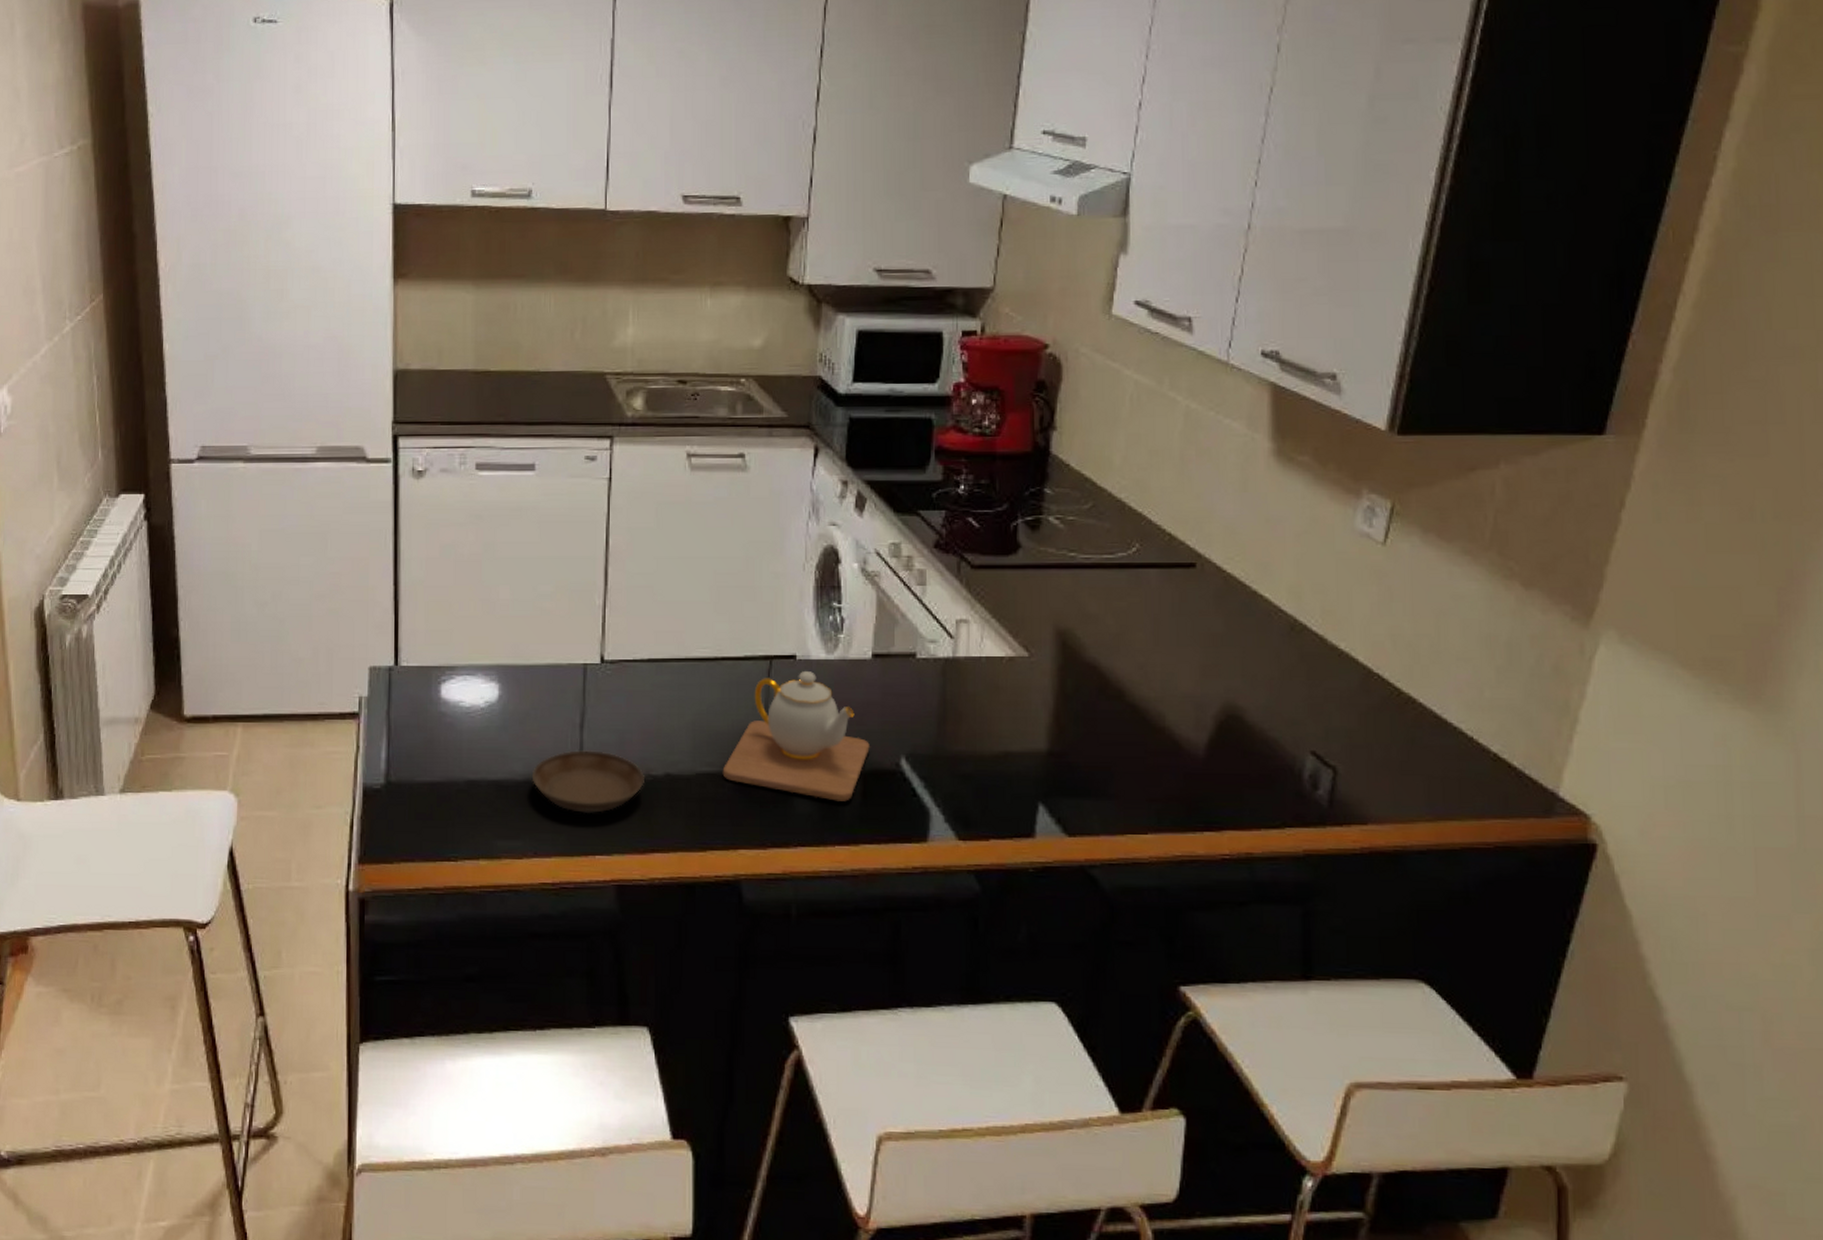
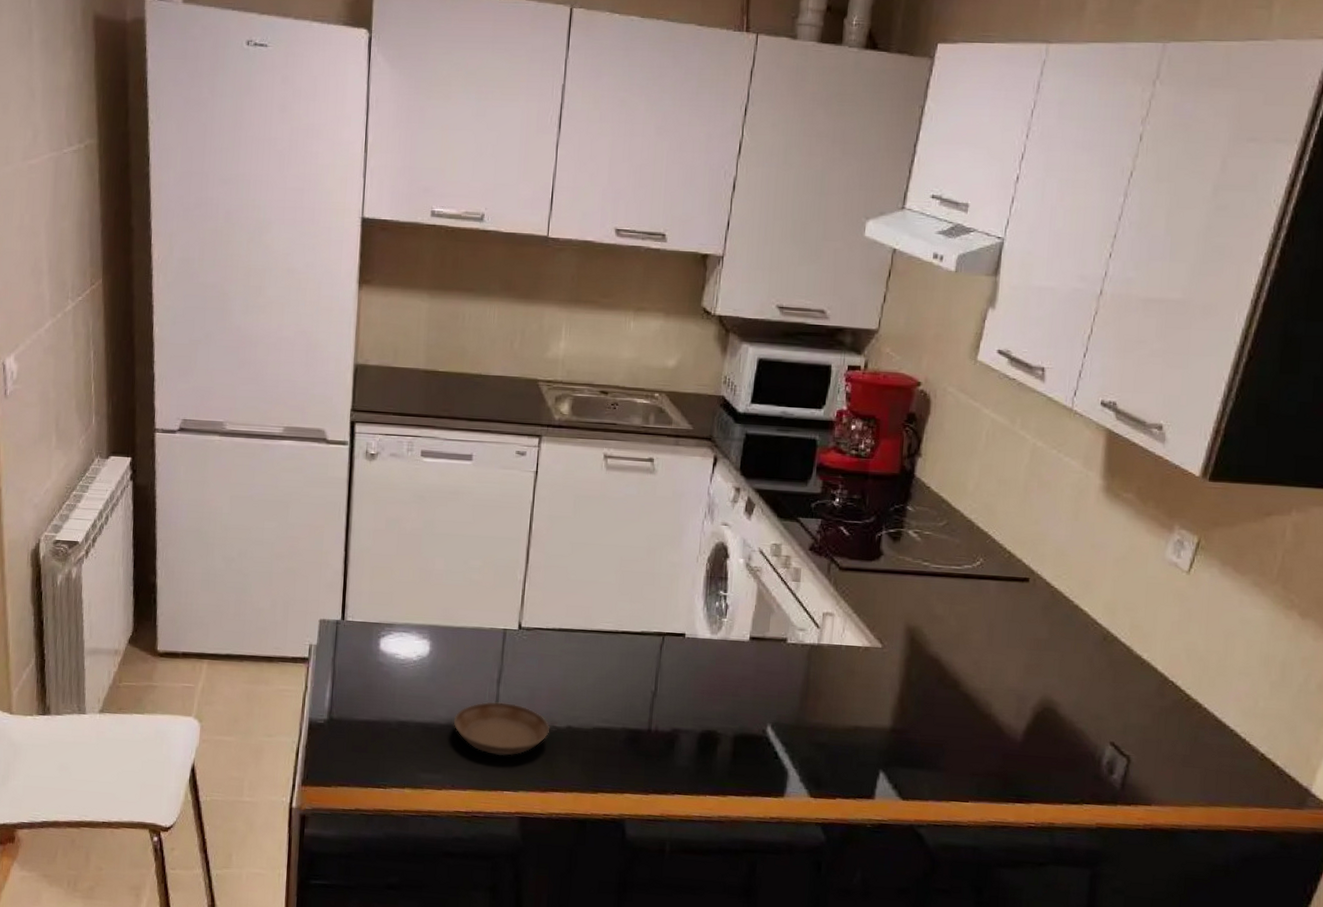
teapot: present [722,671,870,802] -> none [615,648,742,759]

